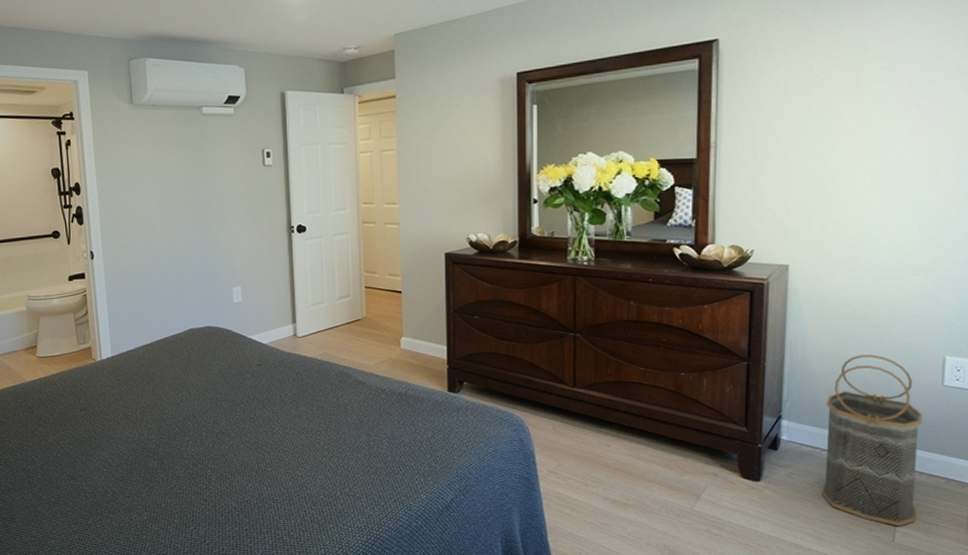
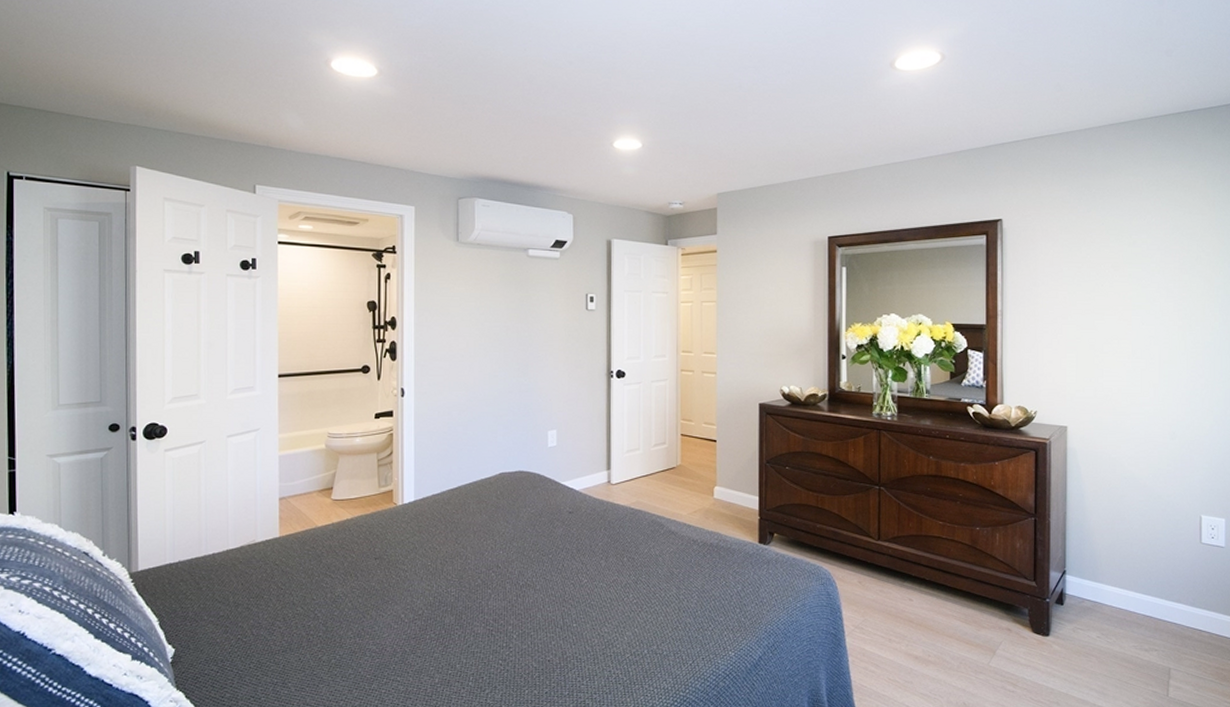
basket: present [822,354,923,527] -> none [1104,512,1186,681]

